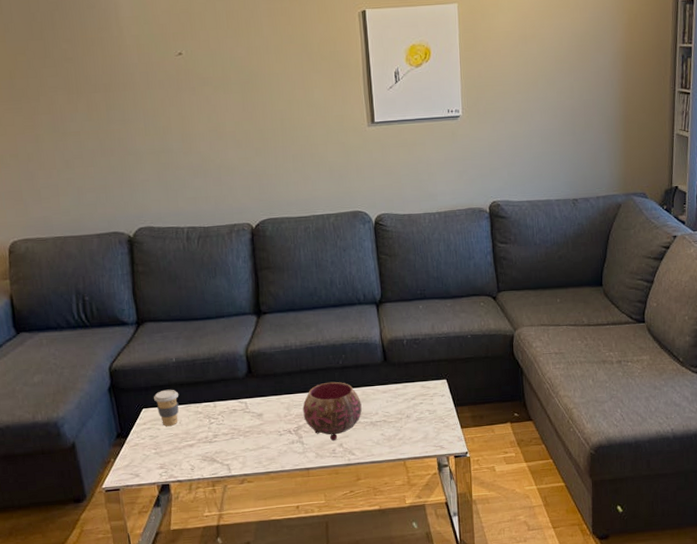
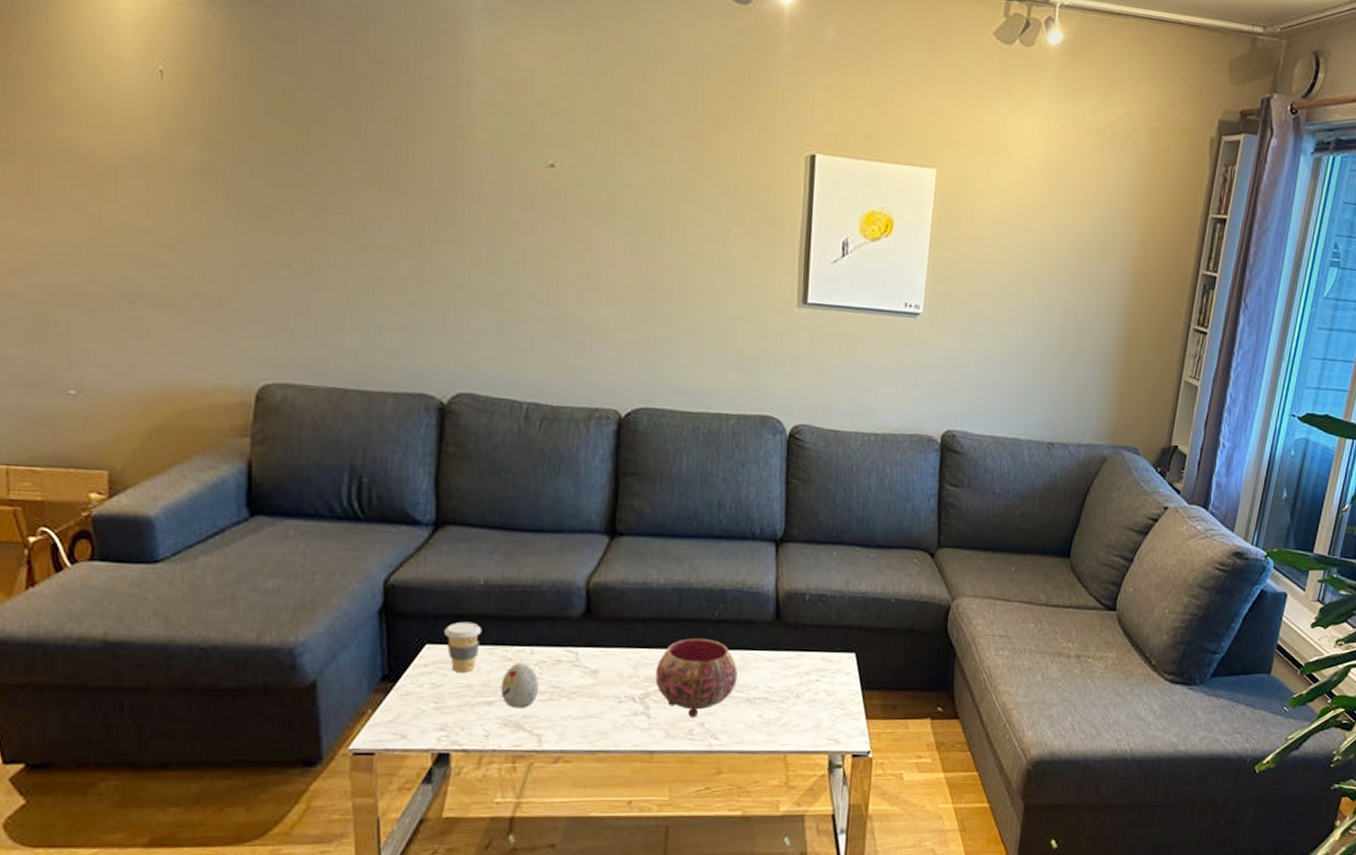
decorative egg: none [197,414,224,448] -> present [500,663,539,709]

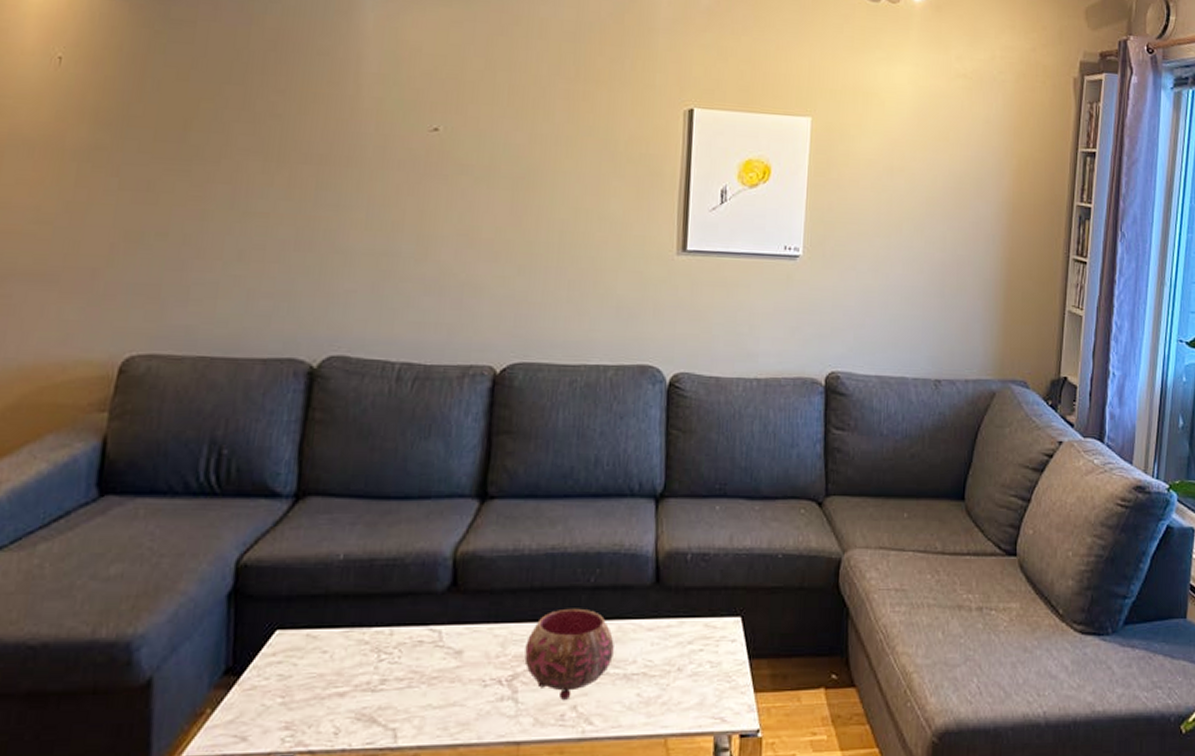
coffee cup: present [445,621,481,673] -> none [297,602,338,660]
decorative egg: present [500,663,539,709] -> none [354,646,398,699]

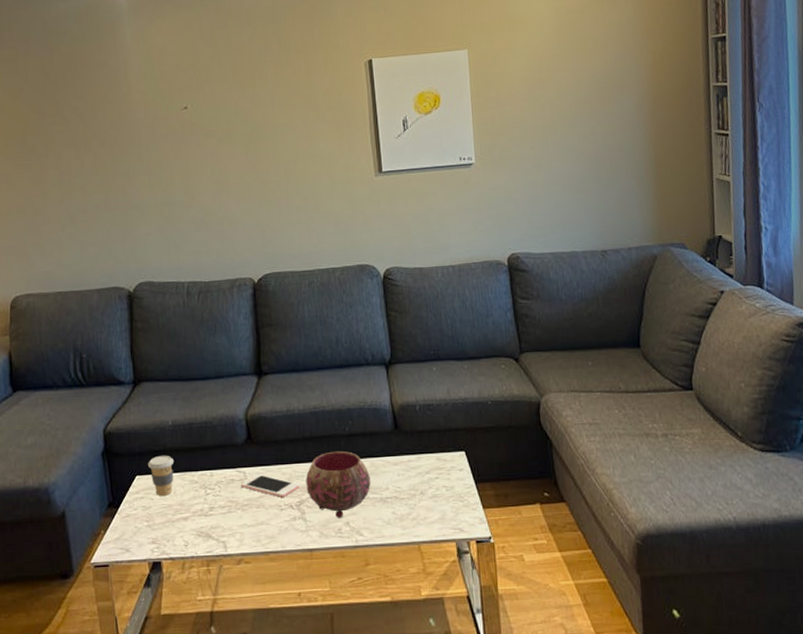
coffee cup: none [297,602,338,660] -> present [148,455,174,496]
cell phone: none [432,635,517,669] -> present [241,474,300,497]

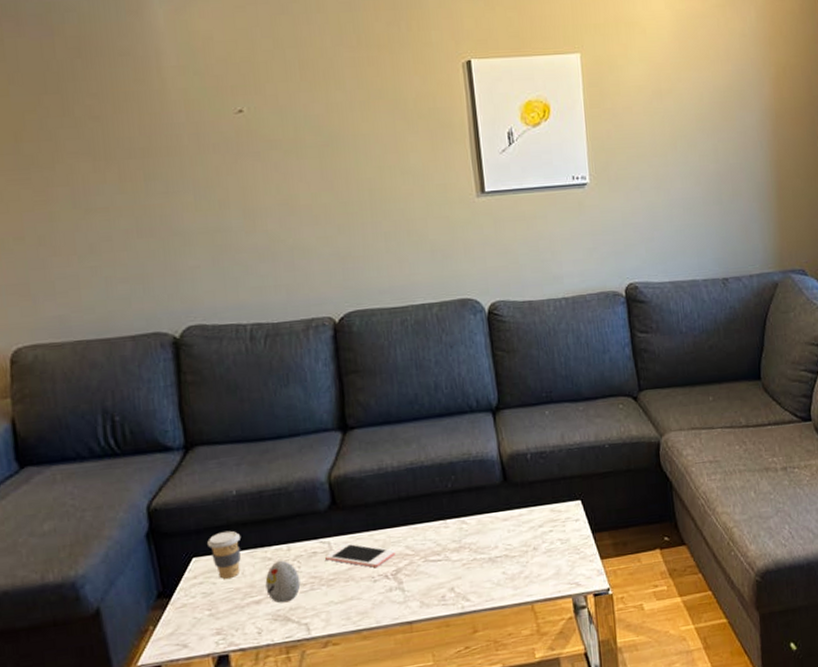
decorative egg: none [192,484,220,522] -> present [265,560,301,604]
bowl: present [306,451,371,518] -> none [402,510,478,584]

